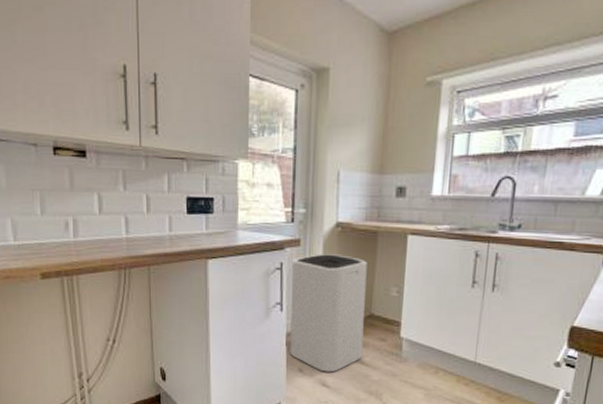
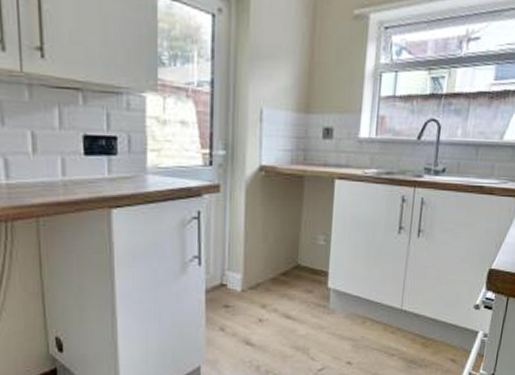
trash can: present [290,254,367,373] -> none [210,201,293,330]

